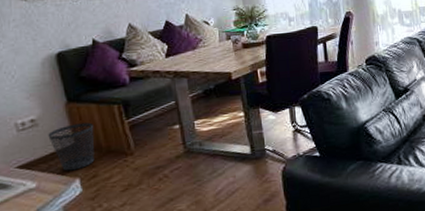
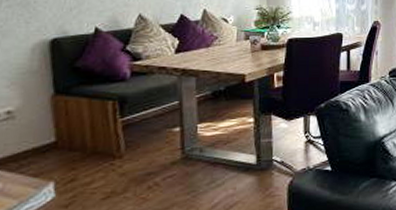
wastebasket: present [48,122,95,171] -> none [24,118,81,173]

